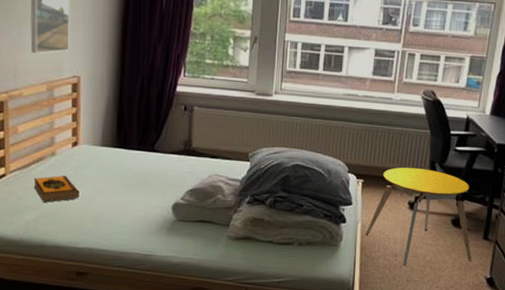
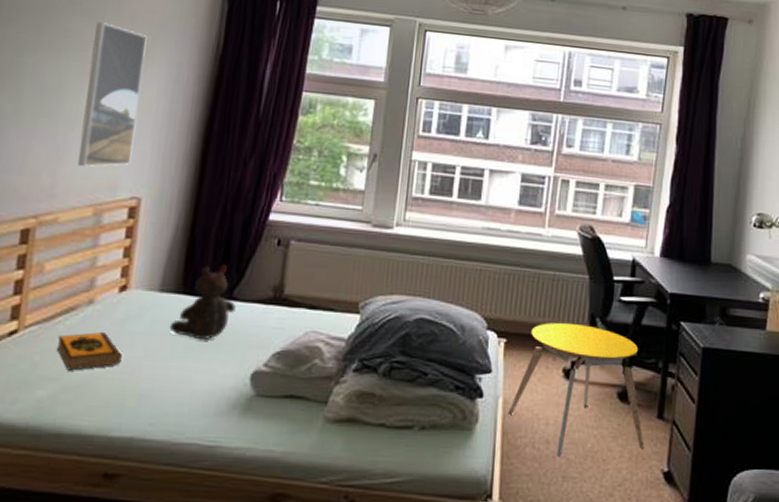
teddy bear: none [110,125,157,181] -> present [169,264,236,341]

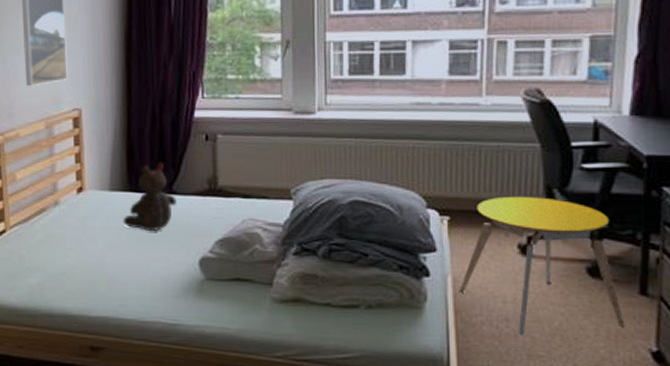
hardback book: present [56,331,122,371] -> none [36,228,89,262]

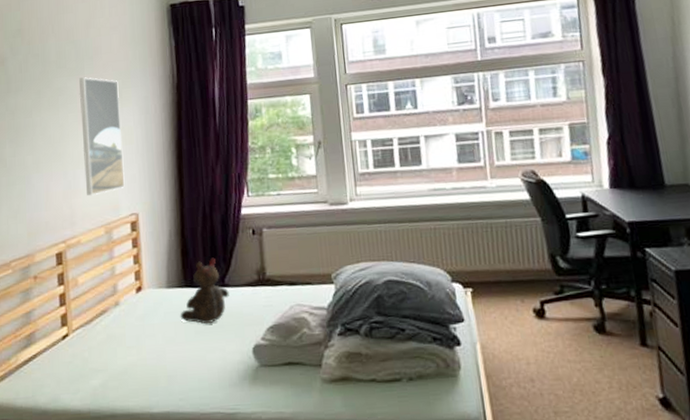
stool: present [459,197,625,336] -> none [487,265,633,395]

